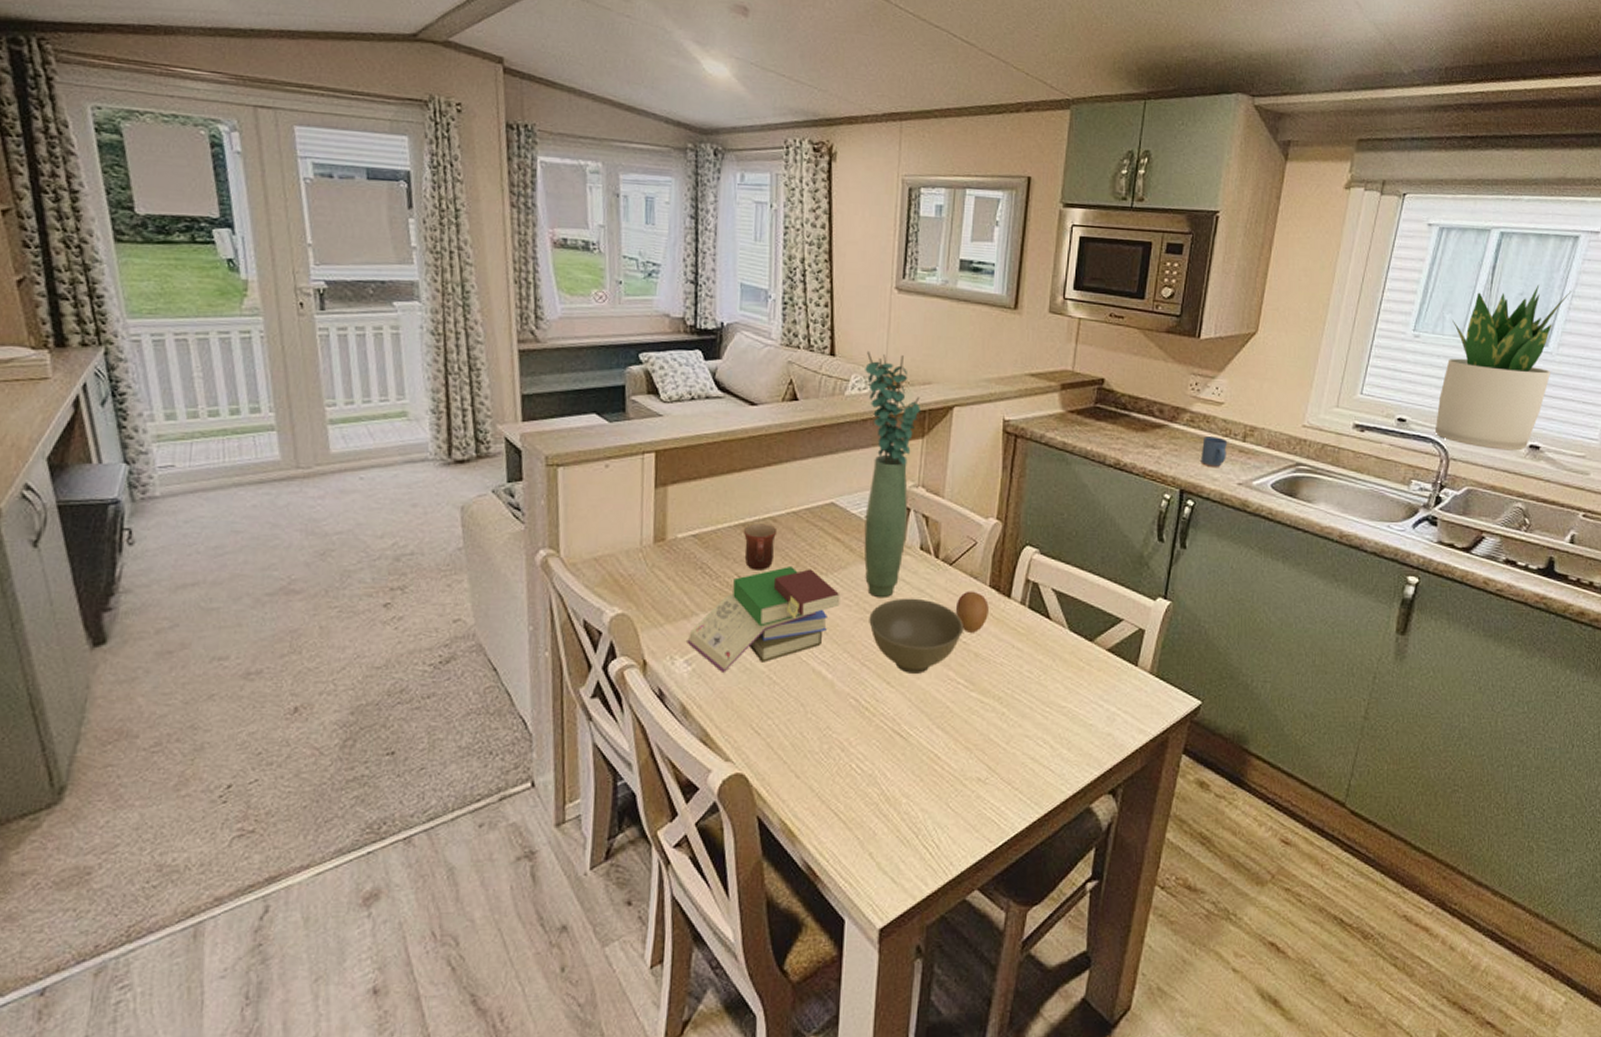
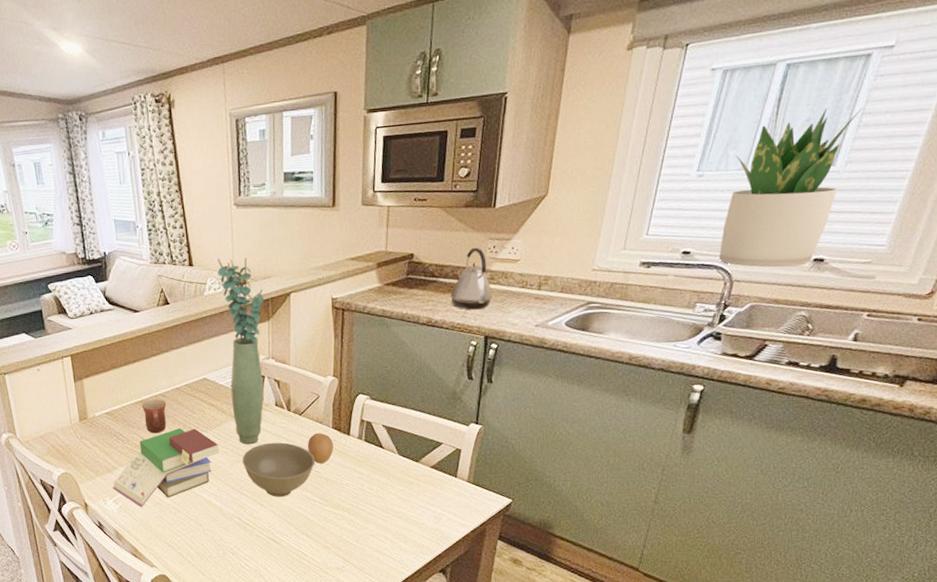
kettle: none [1143,381,1192,456] -> present [450,247,492,310]
mug: present [1200,436,1228,468] -> none [501,289,525,315]

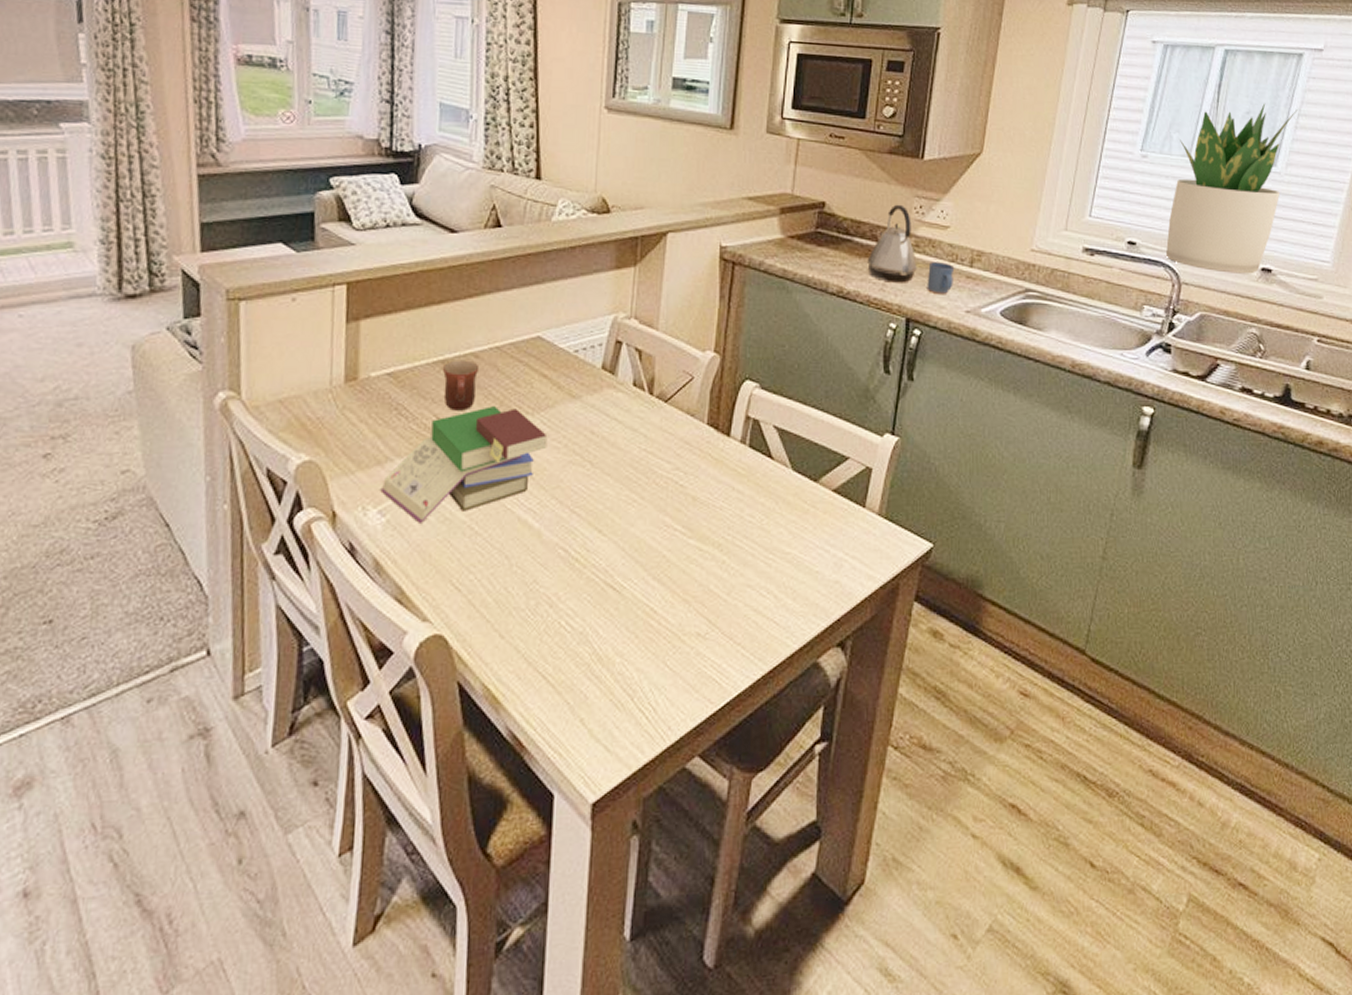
vase: present [217,258,265,445] -> none [572,173,633,439]
bowl: present [242,442,315,497] -> none [579,438,680,520]
fruit: present [307,432,334,464] -> none [671,429,708,475]
mug: none [501,289,525,315] -> present [927,262,955,295]

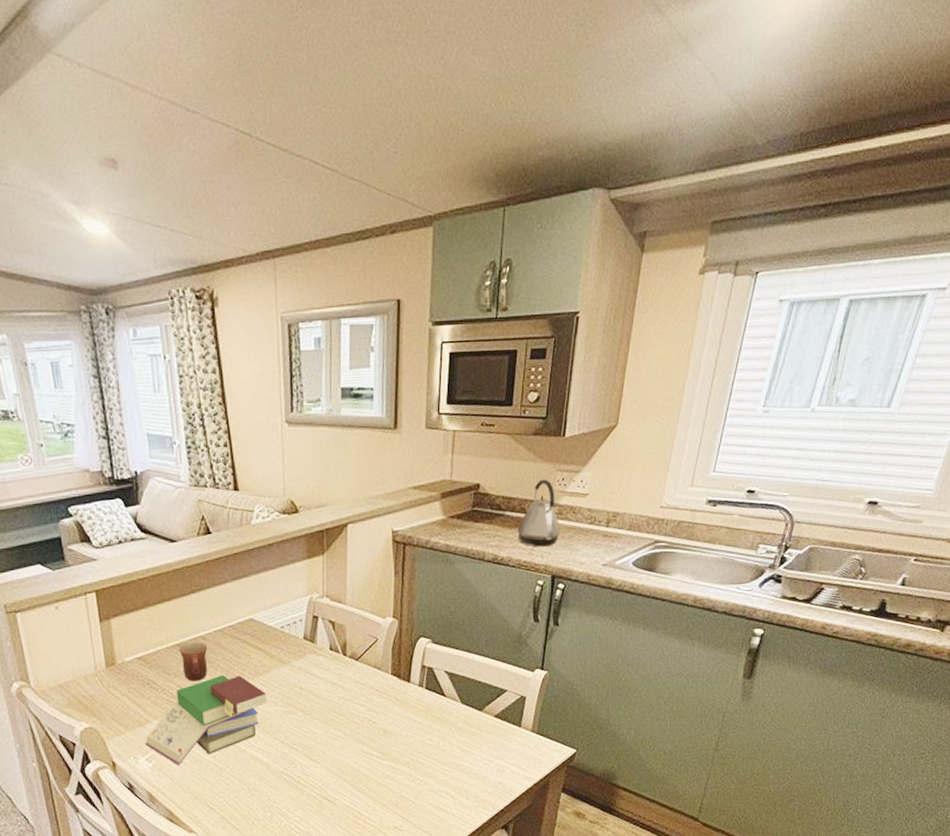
mug: present [927,262,955,295] -> none [569,525,593,553]
planter: present [1165,103,1299,274] -> none [781,348,917,509]

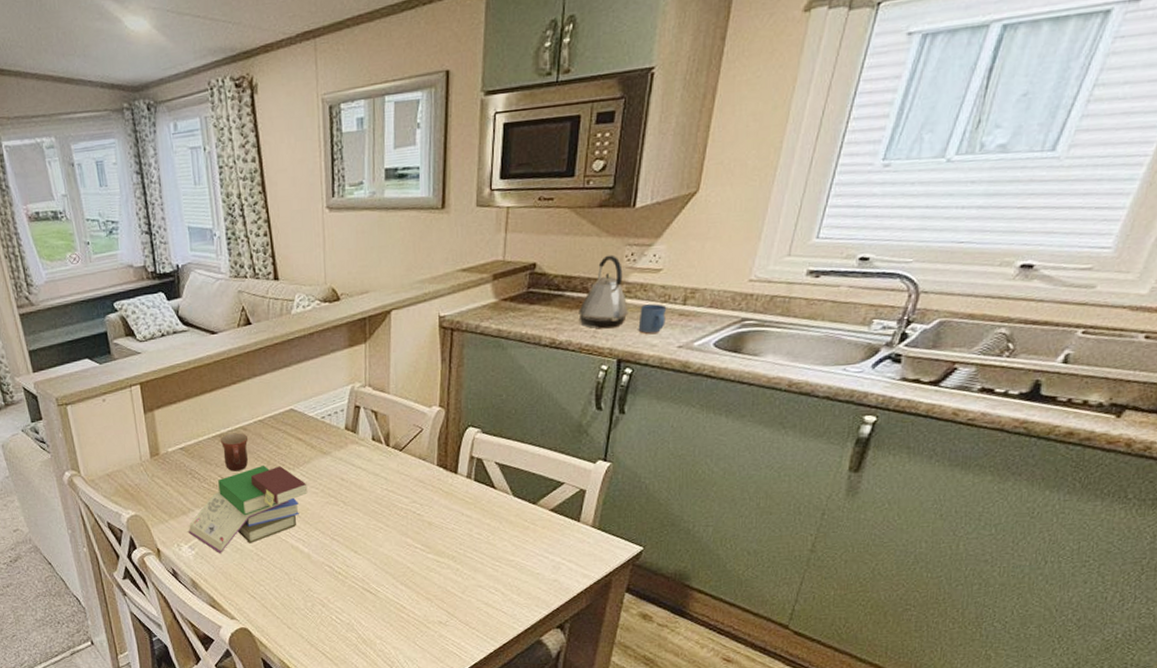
mug: none [569,525,593,553] -> present [638,304,667,335]

